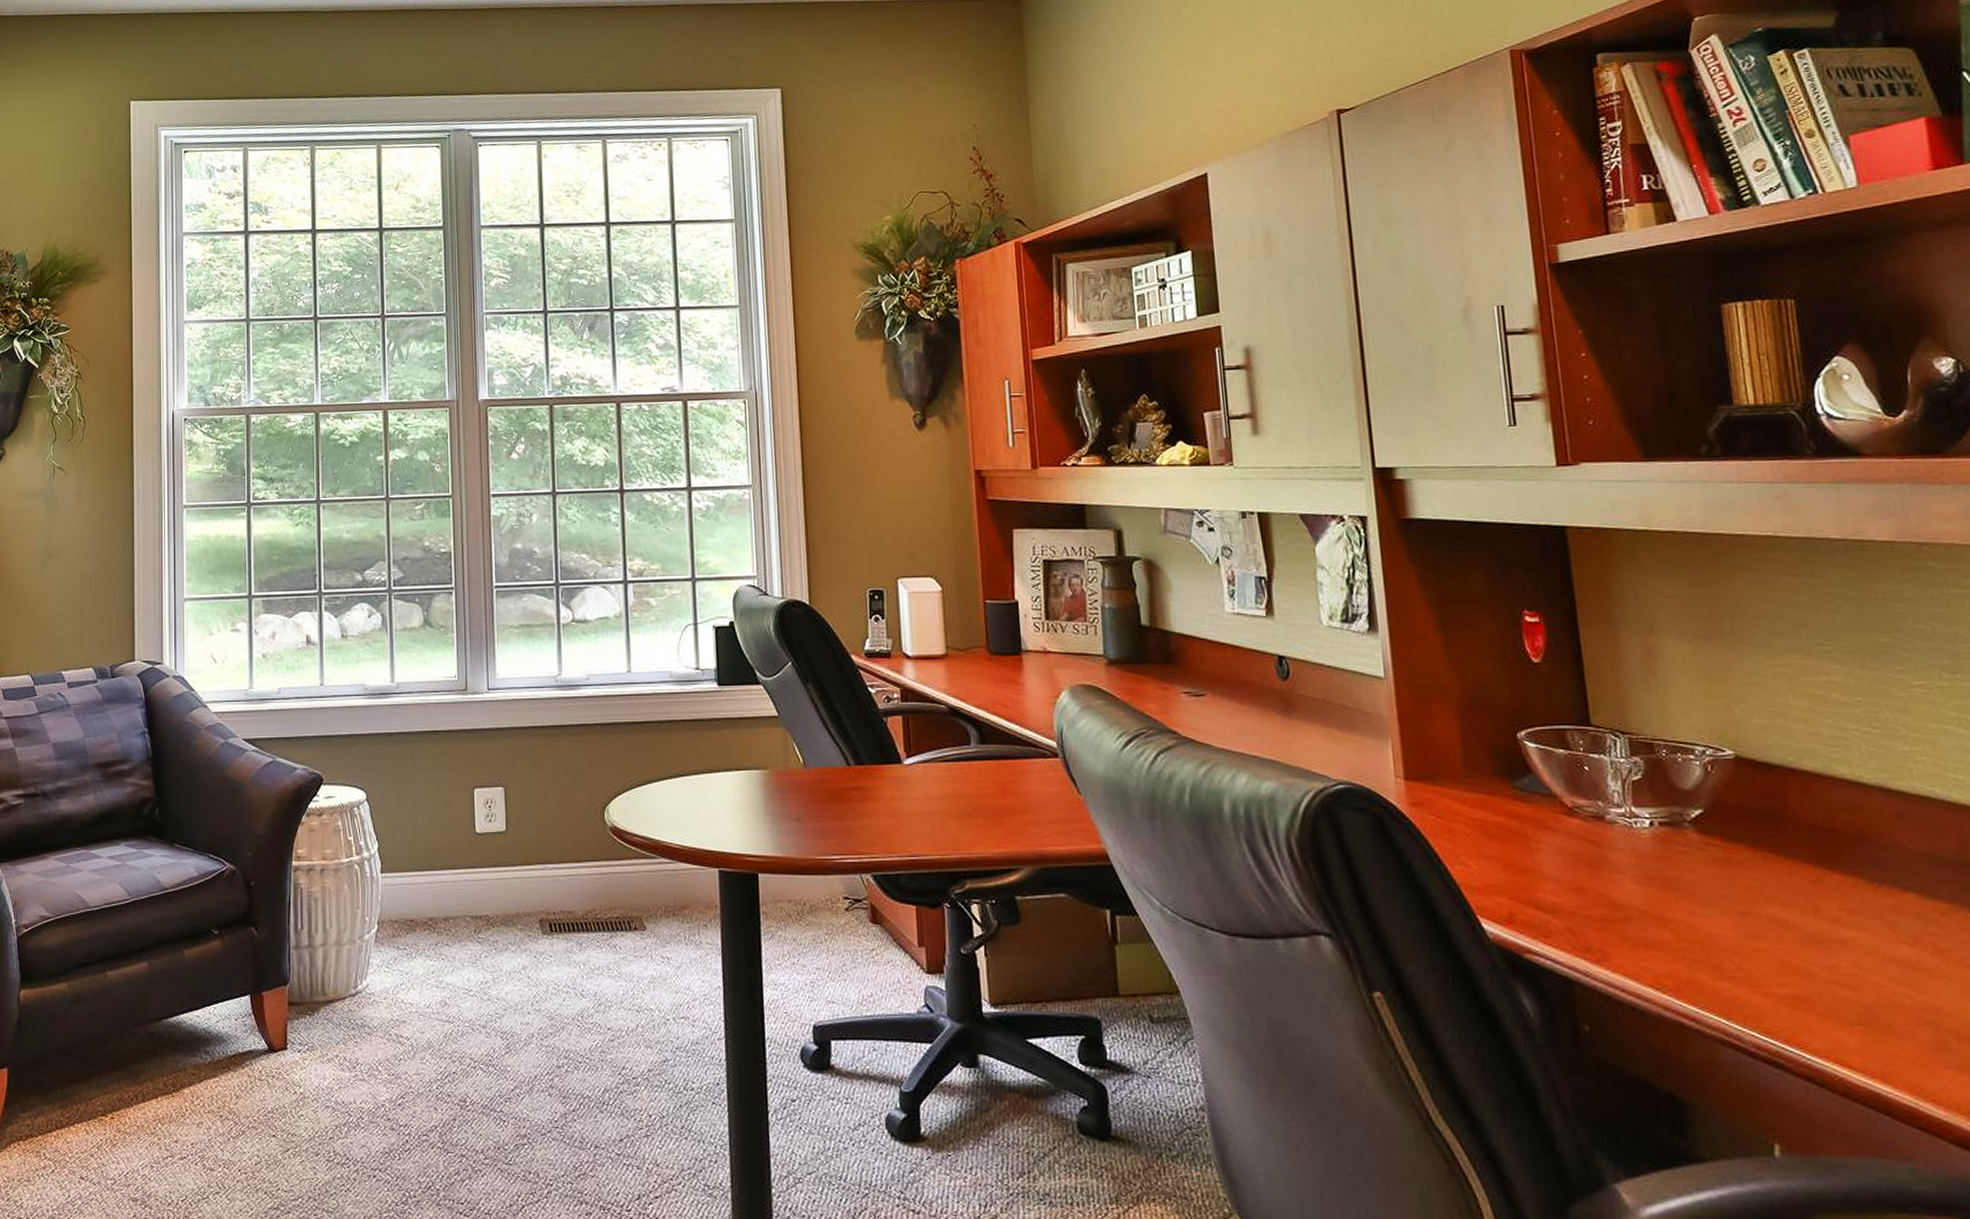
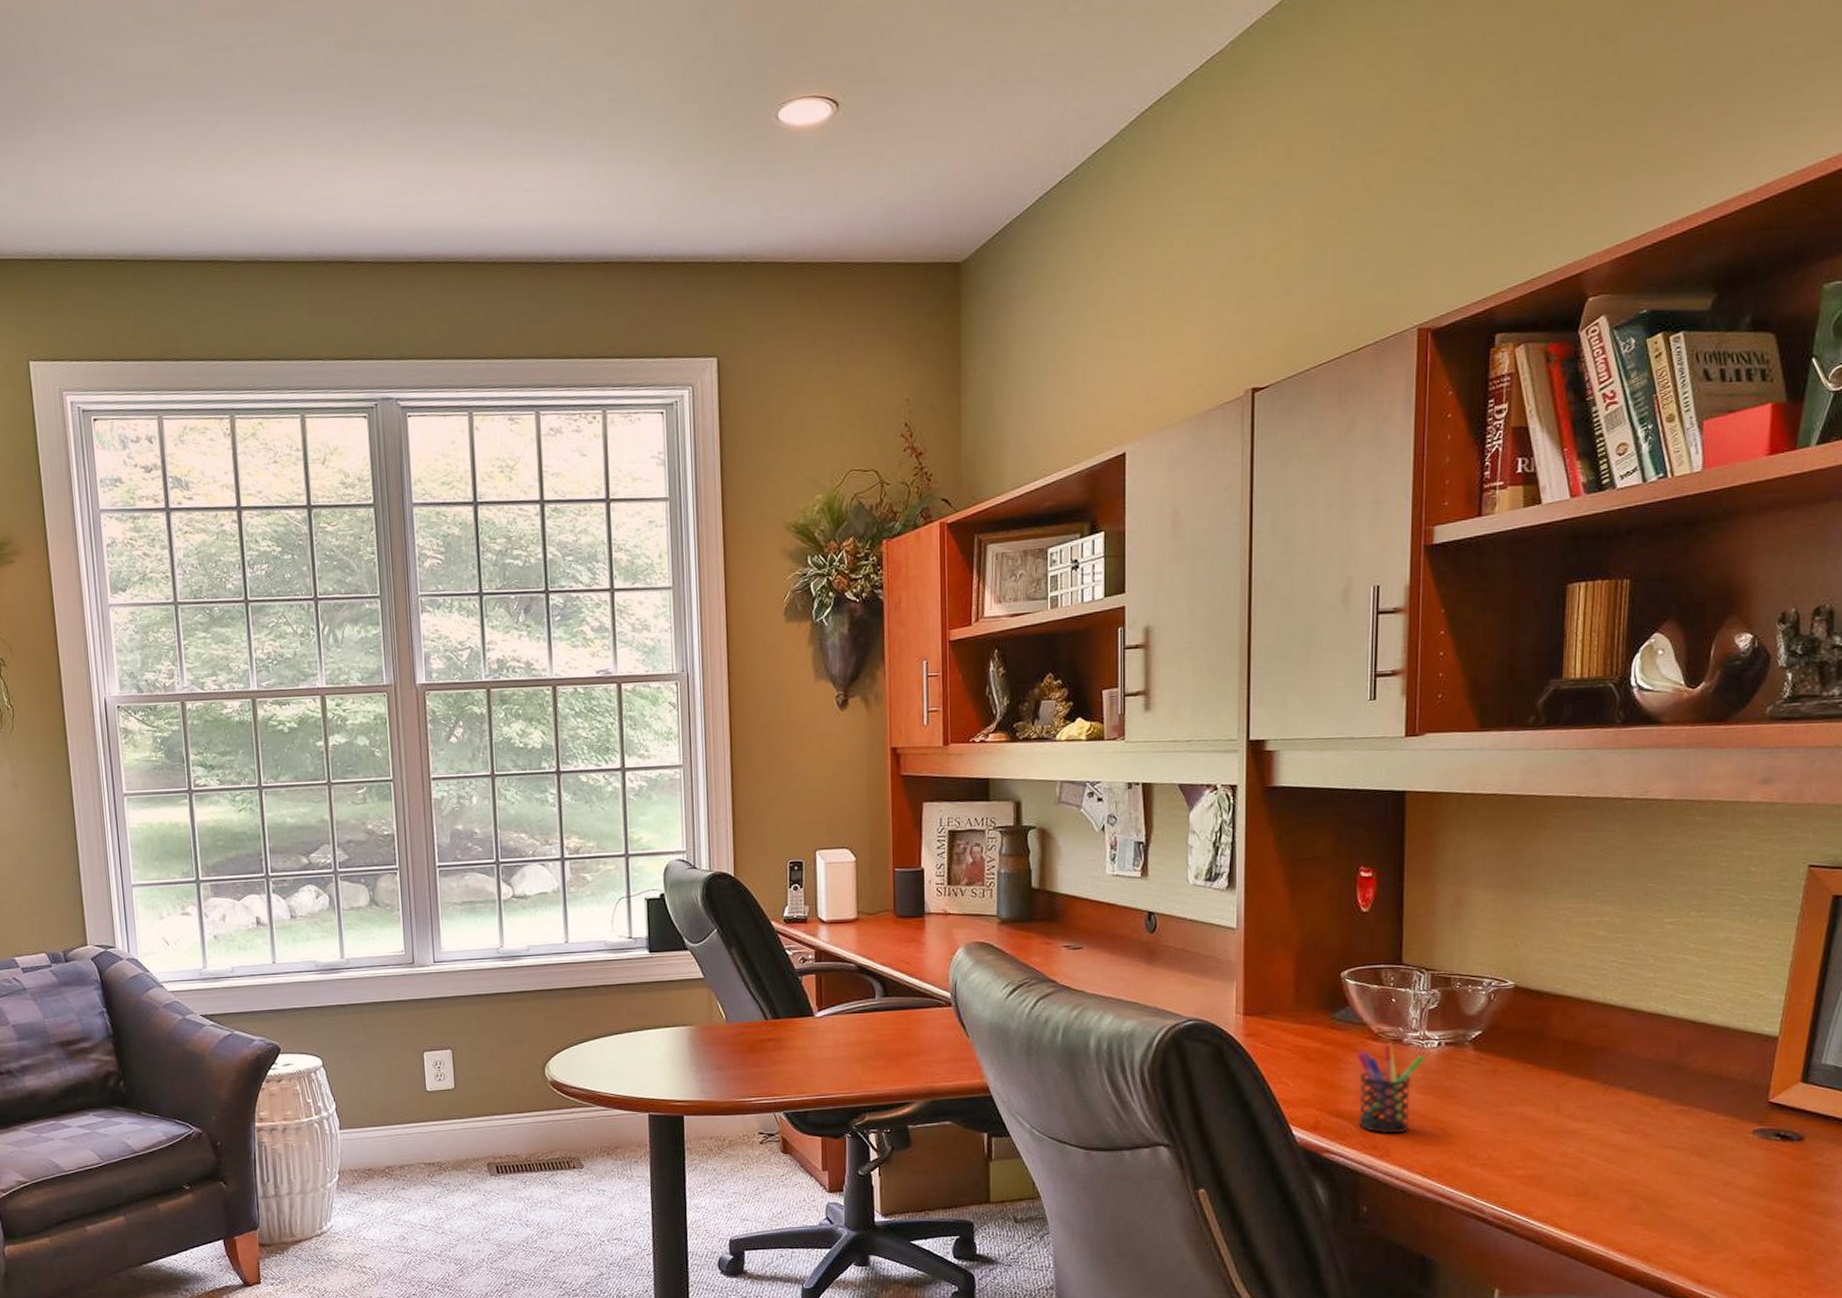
pen holder: none [1550,820,1636,933] -> present [1357,1043,1425,1134]

